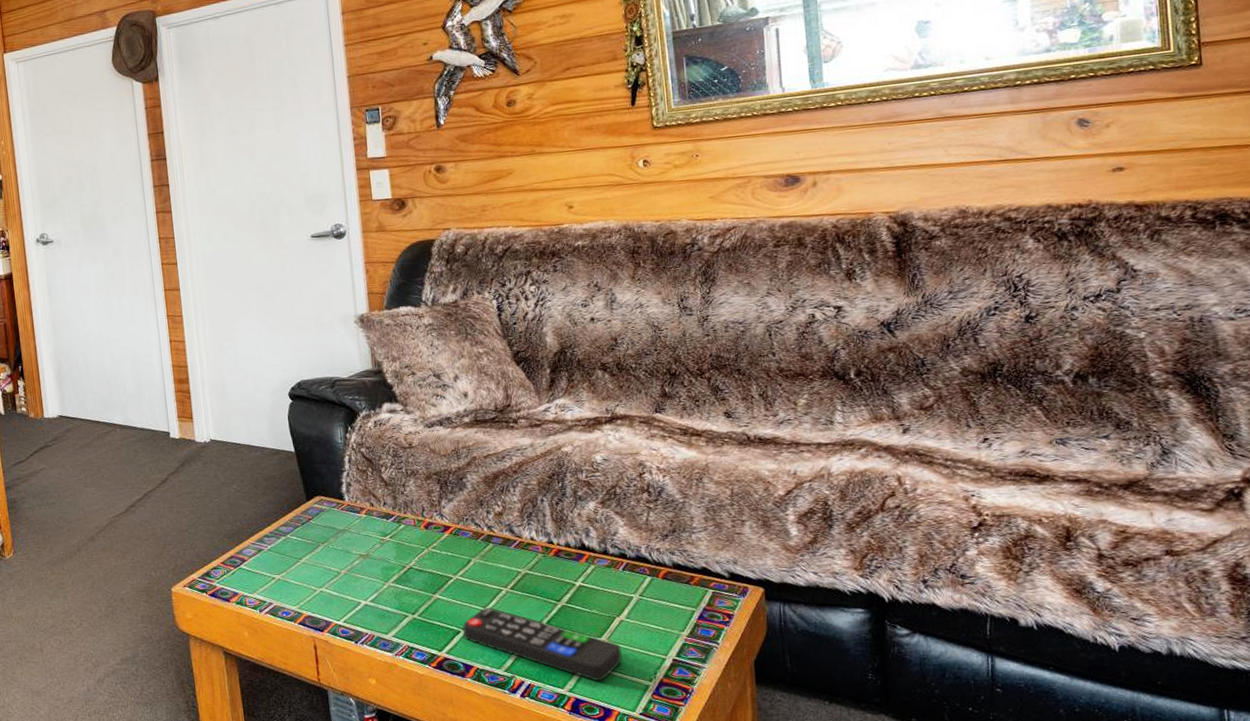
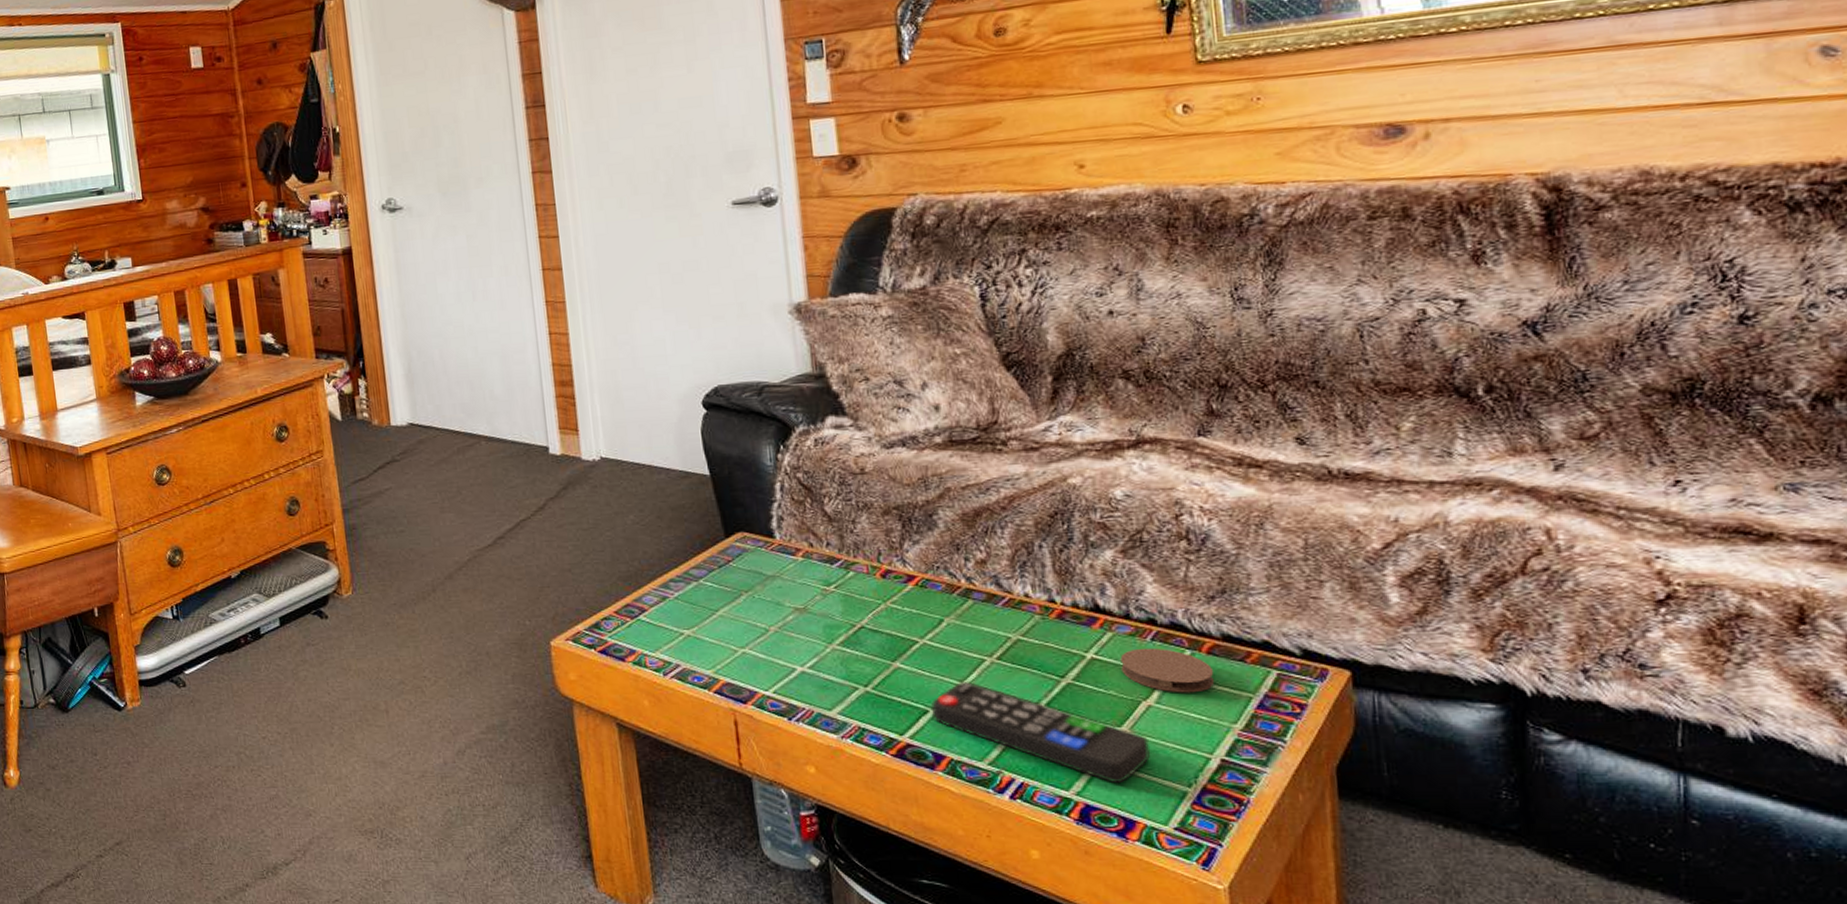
coaster: none [600,576,668,610] -> present [1120,647,1215,693]

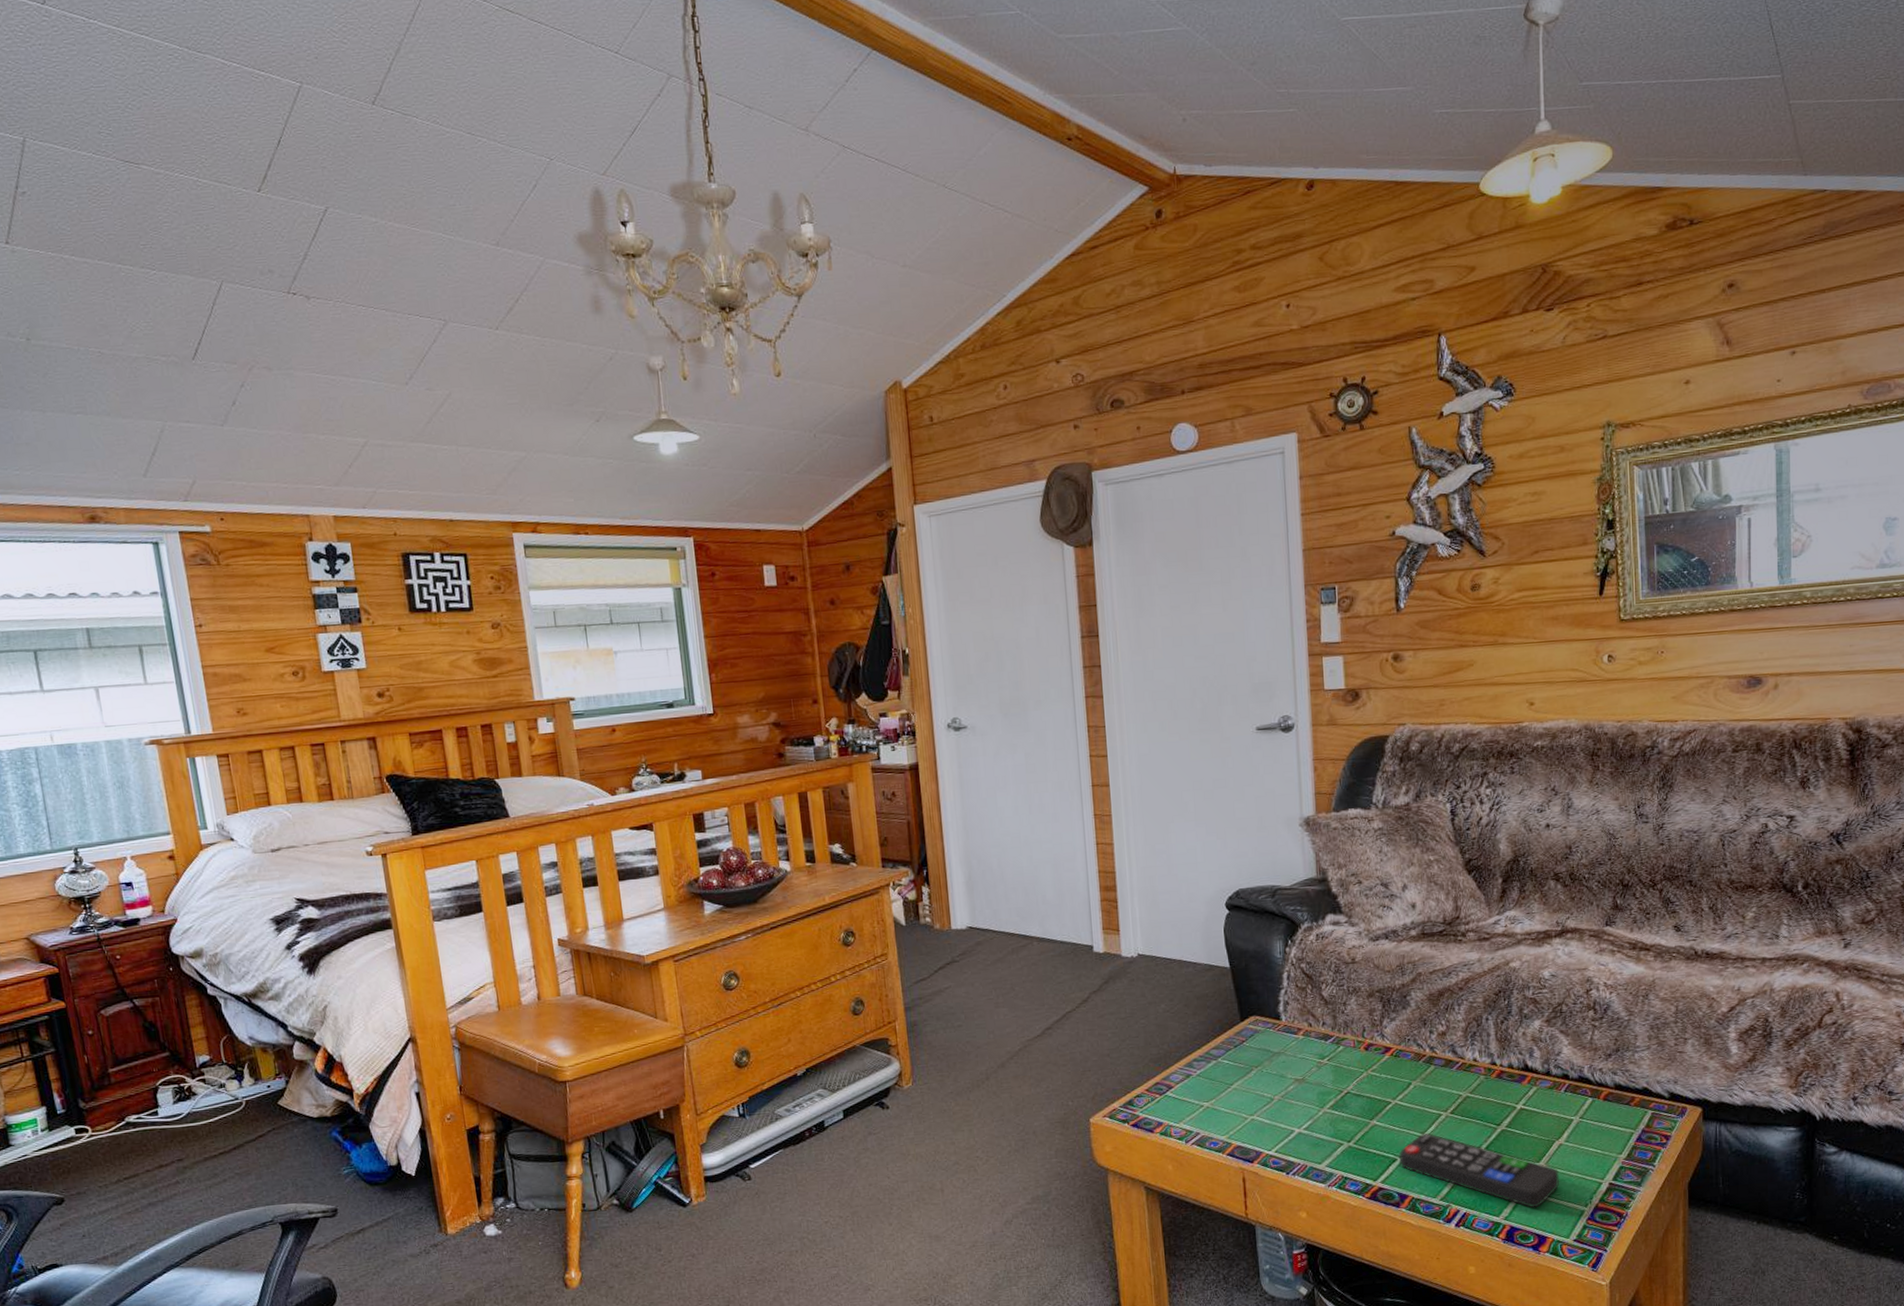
coaster: present [1120,647,1215,693] -> none [1541,1097,1608,1133]

